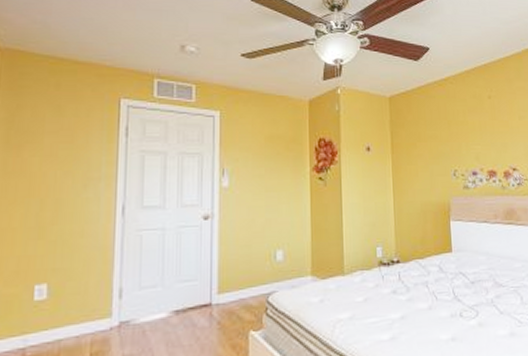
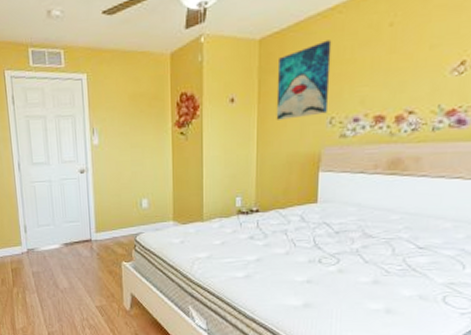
wall art: none [406,104,451,170] -> present [276,40,332,120]

